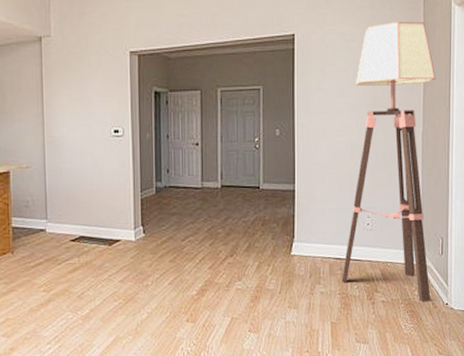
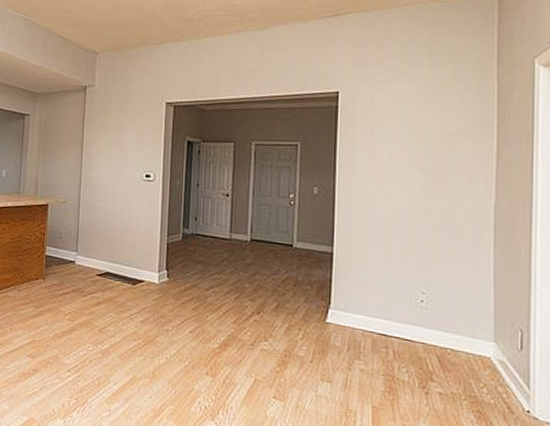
floor lamp: present [342,21,436,303] -> none [387,81,514,405]

